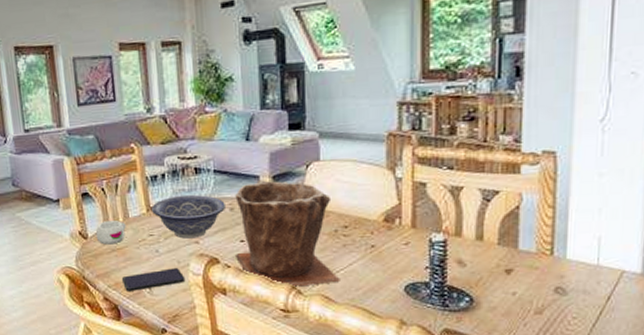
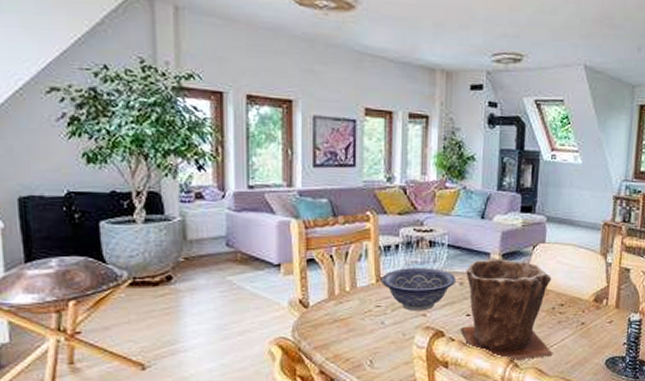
mug: present [95,221,126,245] -> none [318,290,352,315]
smartphone: present [121,268,186,291] -> none [341,341,409,364]

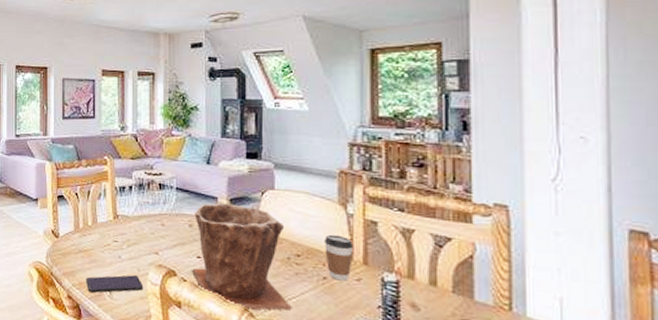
smartphone: none [341,341,409,364] -> present [85,275,144,293]
decorative bowl: present [380,267,457,311] -> none [117,207,186,249]
coffee cup: none [585,283,610,324] -> present [325,234,354,281]

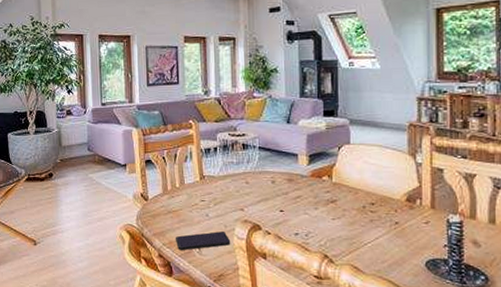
plant pot: present [192,201,292,311] -> none [276,158,368,256]
coffee cup: present [325,234,354,281] -> none [396,183,423,225]

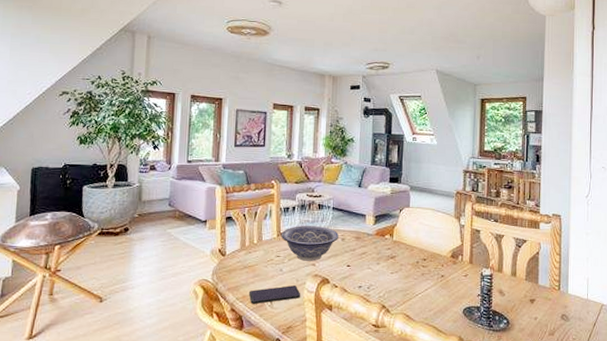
decorative bowl: none [203,167,269,206] -> present [280,225,340,261]

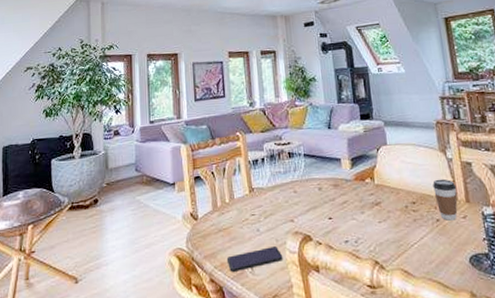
decorative bowl: present [280,225,340,261] -> none [252,176,316,218]
coffee cup: none [443,241,464,277] -> present [432,179,458,221]

